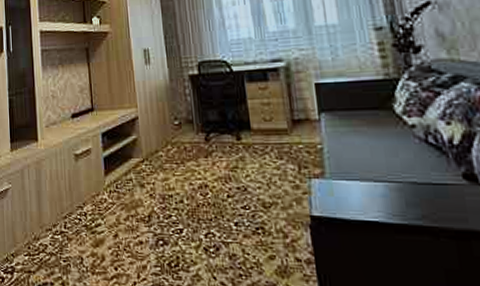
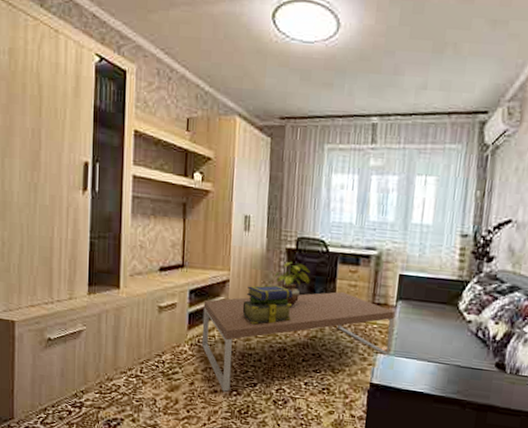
coffee table: none [116,113,328,242] -> present [202,291,395,392]
stack of books: none [155,115,207,161] -> present [242,285,293,325]
potted plant: none [179,88,219,136] -> present [271,261,311,307]

